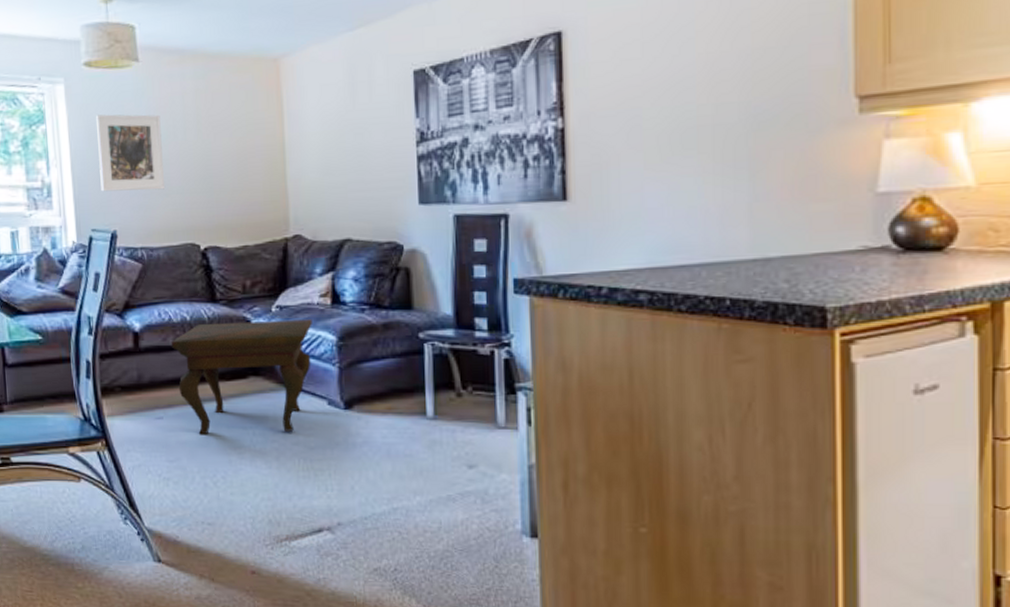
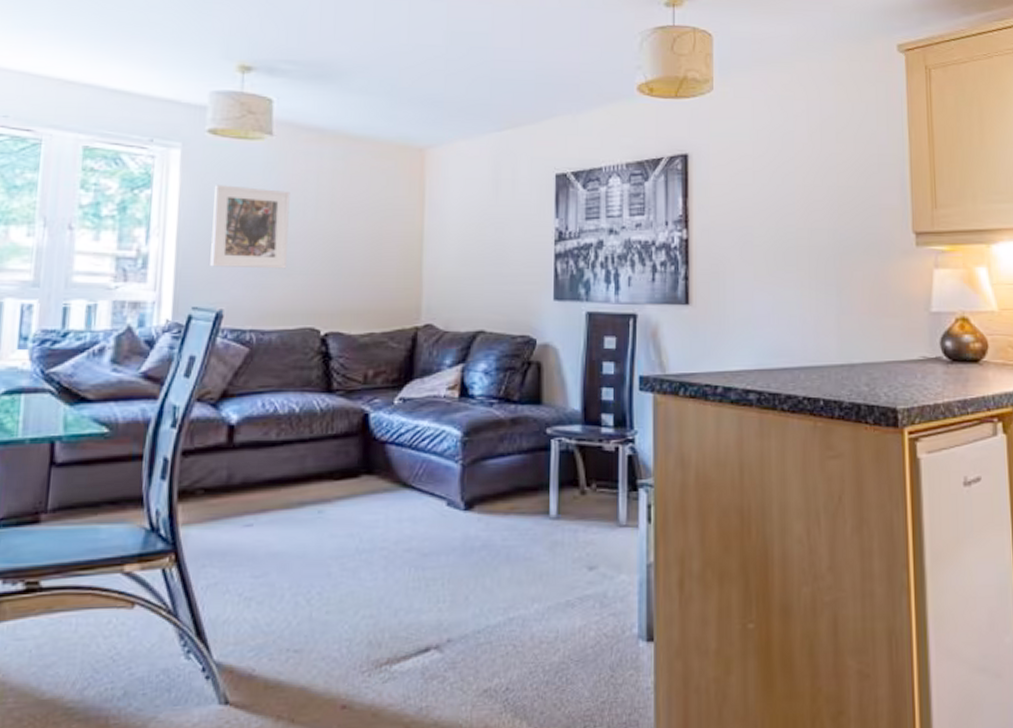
side table: present [171,319,312,435] -> none [273,413,437,544]

